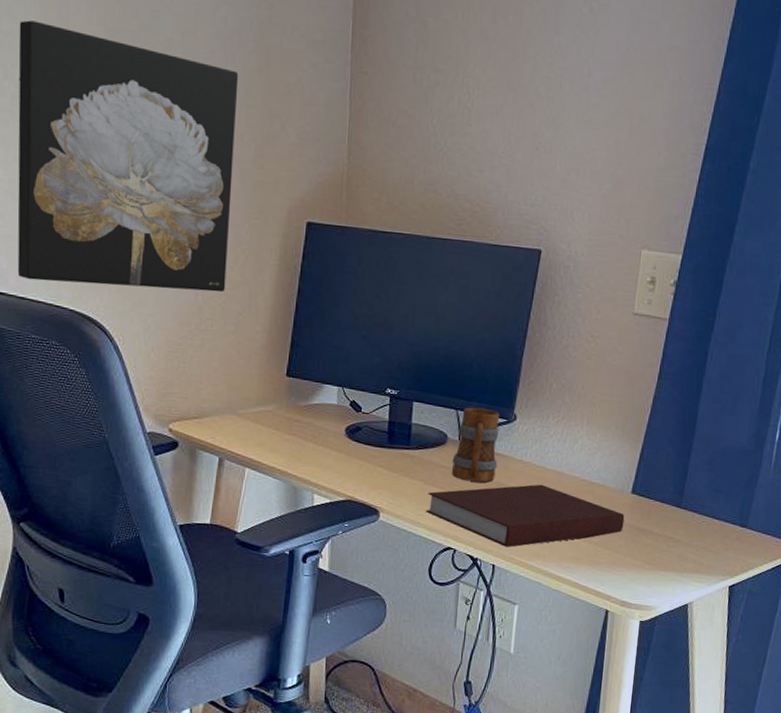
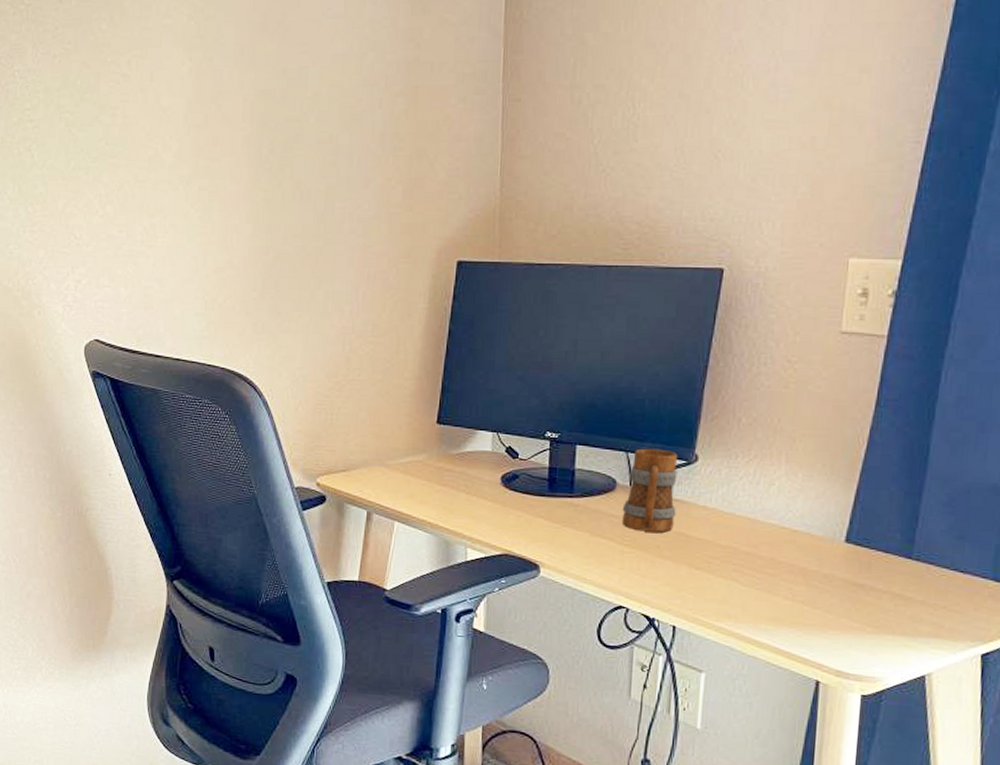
wall art: present [17,20,239,293] -> none [173,93,386,342]
notebook: present [425,484,625,547] -> none [592,533,837,606]

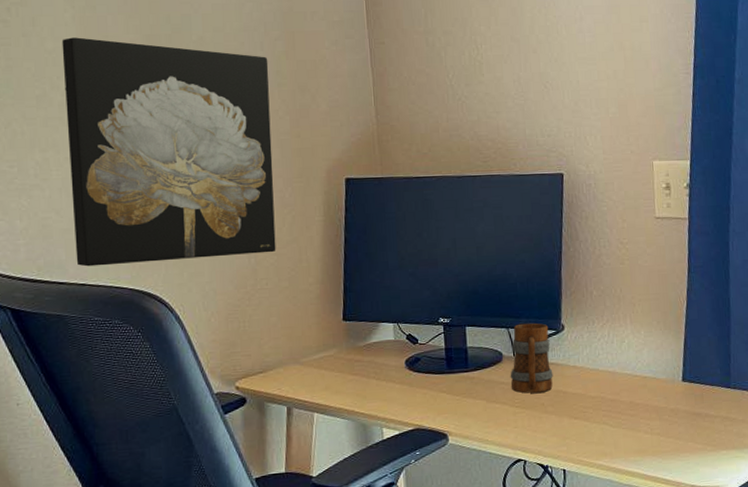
wall art: none [173,93,386,342] -> present [61,37,276,267]

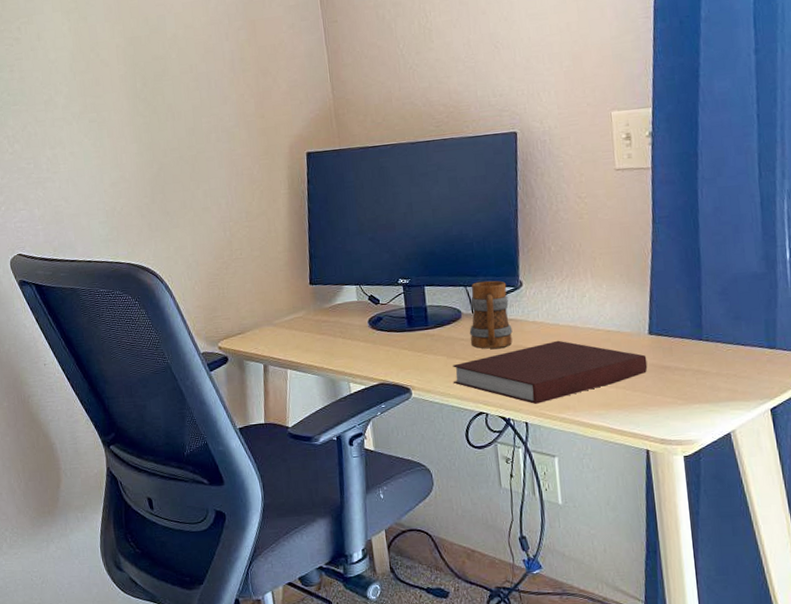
wall art: present [61,37,276,267] -> none [61,46,248,246]
notebook: none [491,385,681,451] -> present [452,340,648,404]

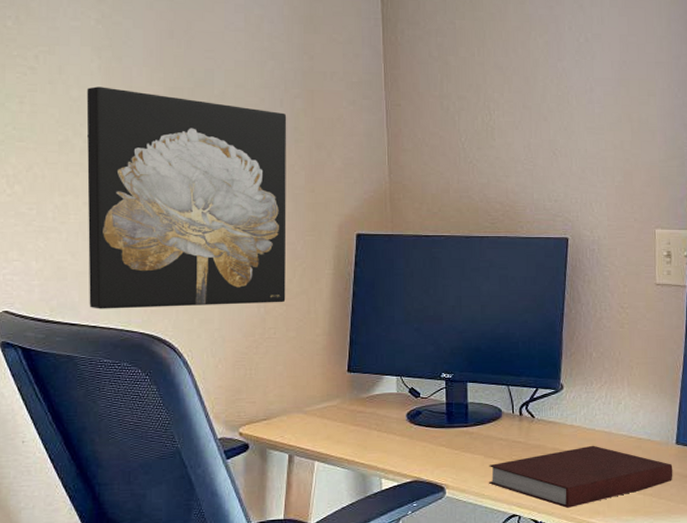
wall art: none [61,46,248,246] -> present [86,86,287,309]
mug: present [469,280,513,349] -> none [508,381,551,450]

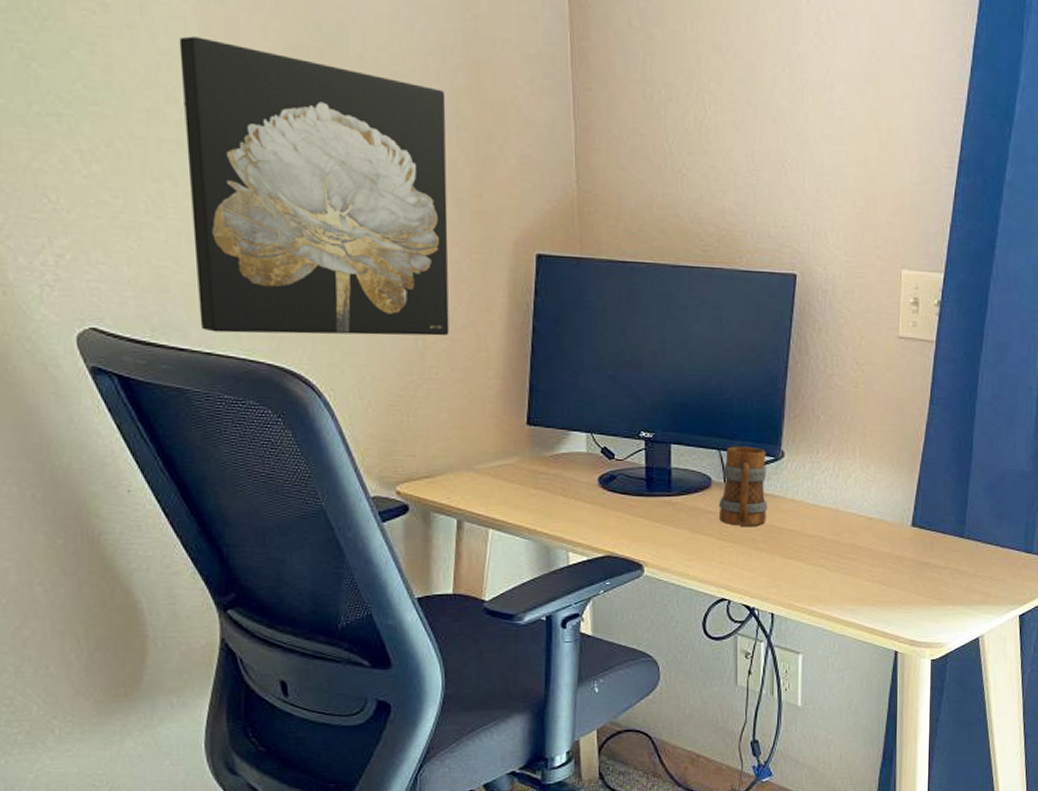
notebook: present [488,445,673,508] -> none [694,523,907,593]
mug: none [508,381,551,450] -> present [718,446,768,526]

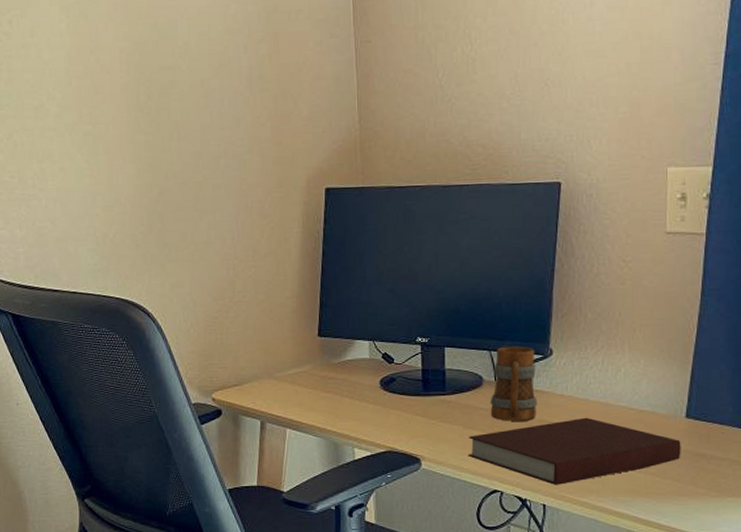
wall art: present [179,36,449,336] -> none [57,47,254,275]
notebook: none [694,523,907,593] -> present [467,417,681,485]

